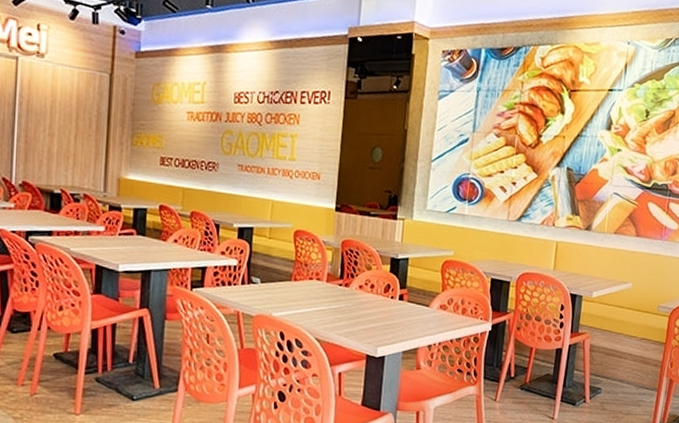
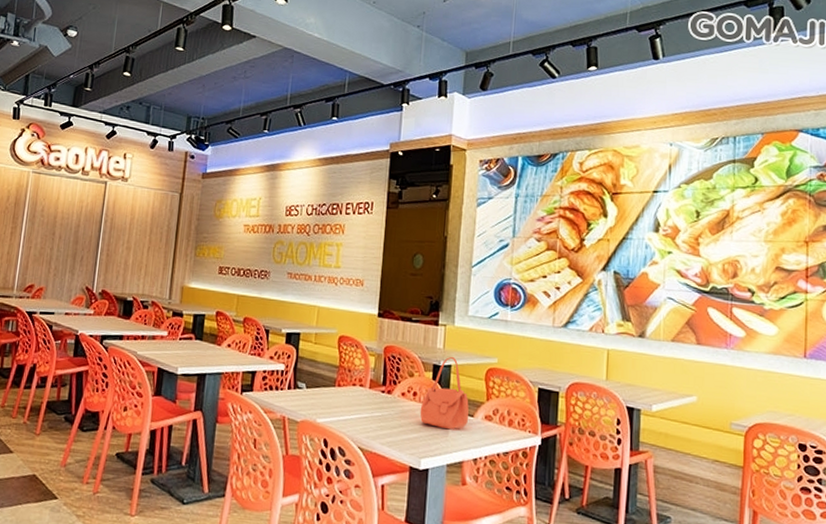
handbag: none [377,249,425,319] -> present [420,356,469,430]

